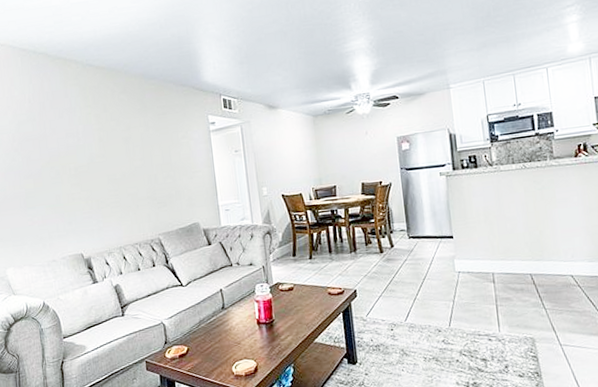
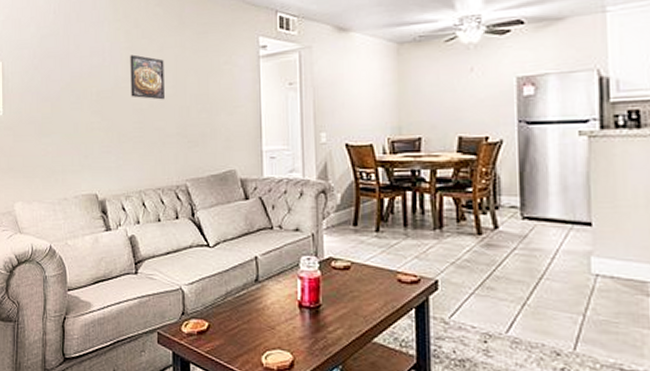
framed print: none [101,134,135,171] -> present [130,54,164,100]

